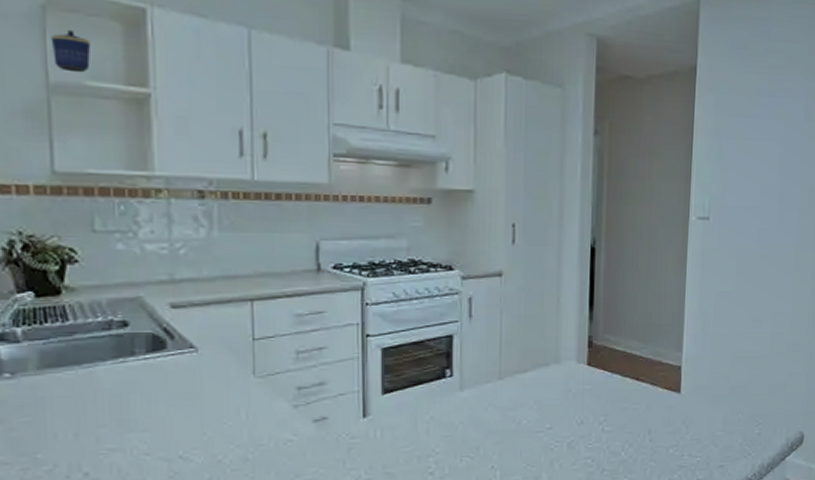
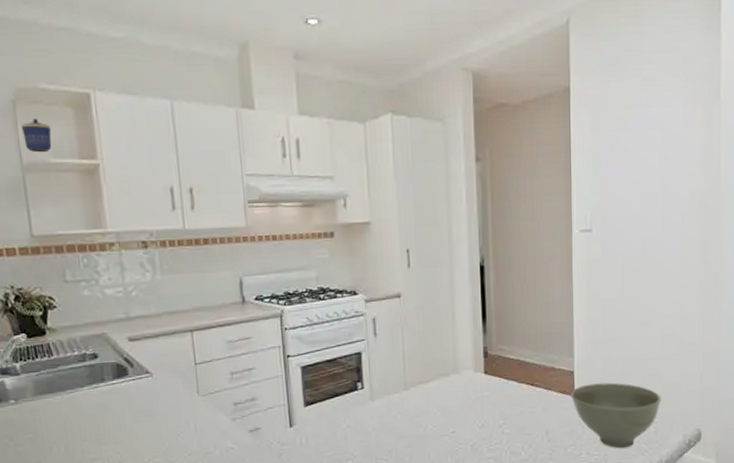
bowl: none [676,380,767,450] -> present [570,382,661,448]

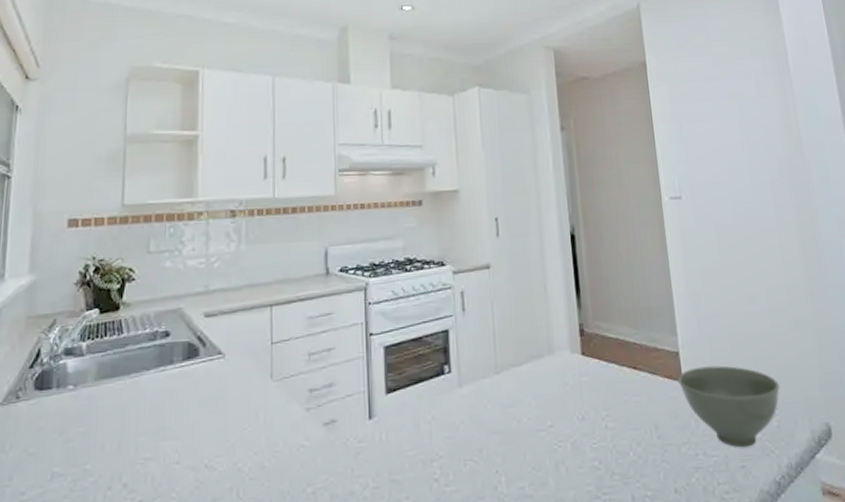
decorative jar: present [21,119,52,153] -> none [130,94,159,125]

